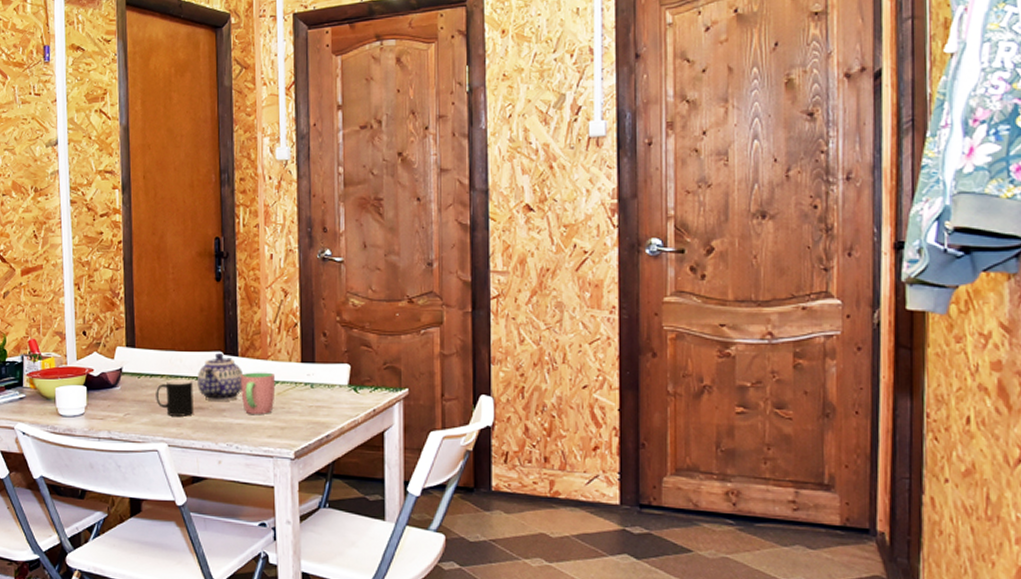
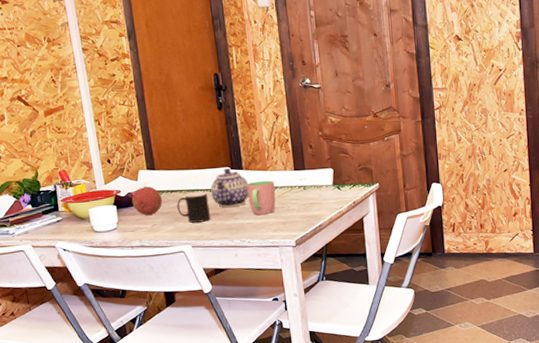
fruit: none [105,367,140,401] -> present [131,186,163,215]

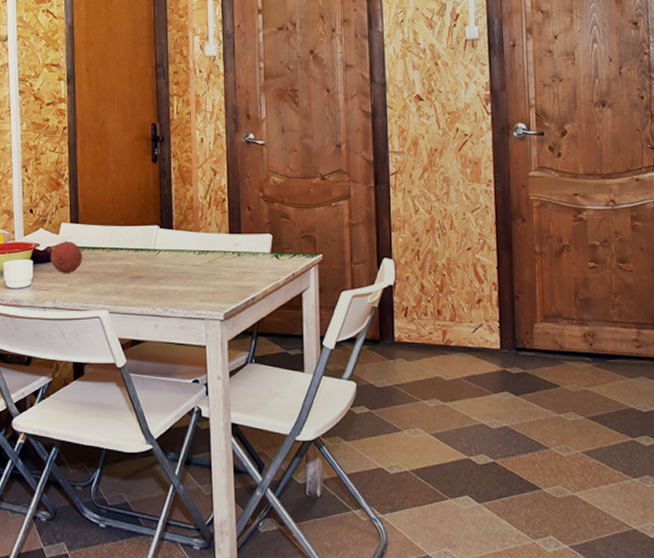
cup: present [177,193,210,223] -> none [98,252,132,285]
teapot: present [211,168,249,208] -> none [136,227,177,271]
cup: present [246,180,276,215] -> none [174,243,207,281]

